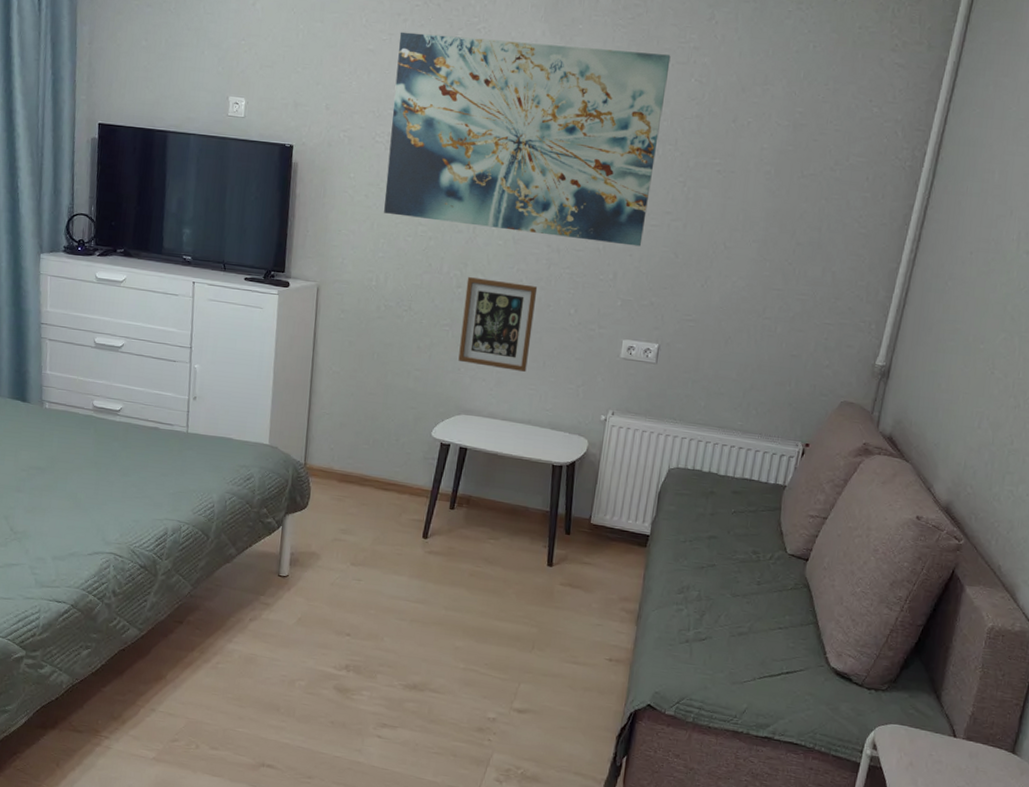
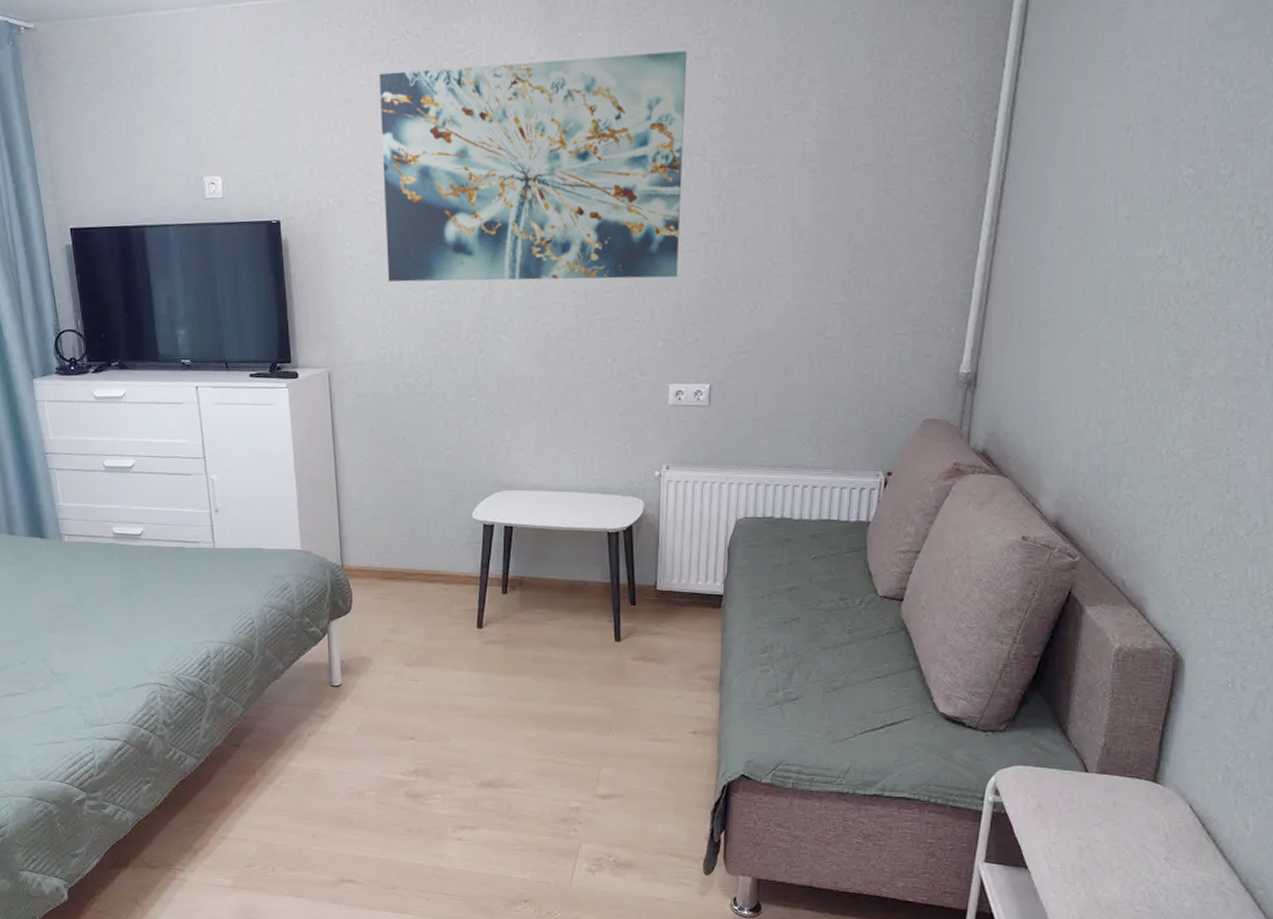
picture frame: present [458,277,538,372] -> none [489,338,568,435]

